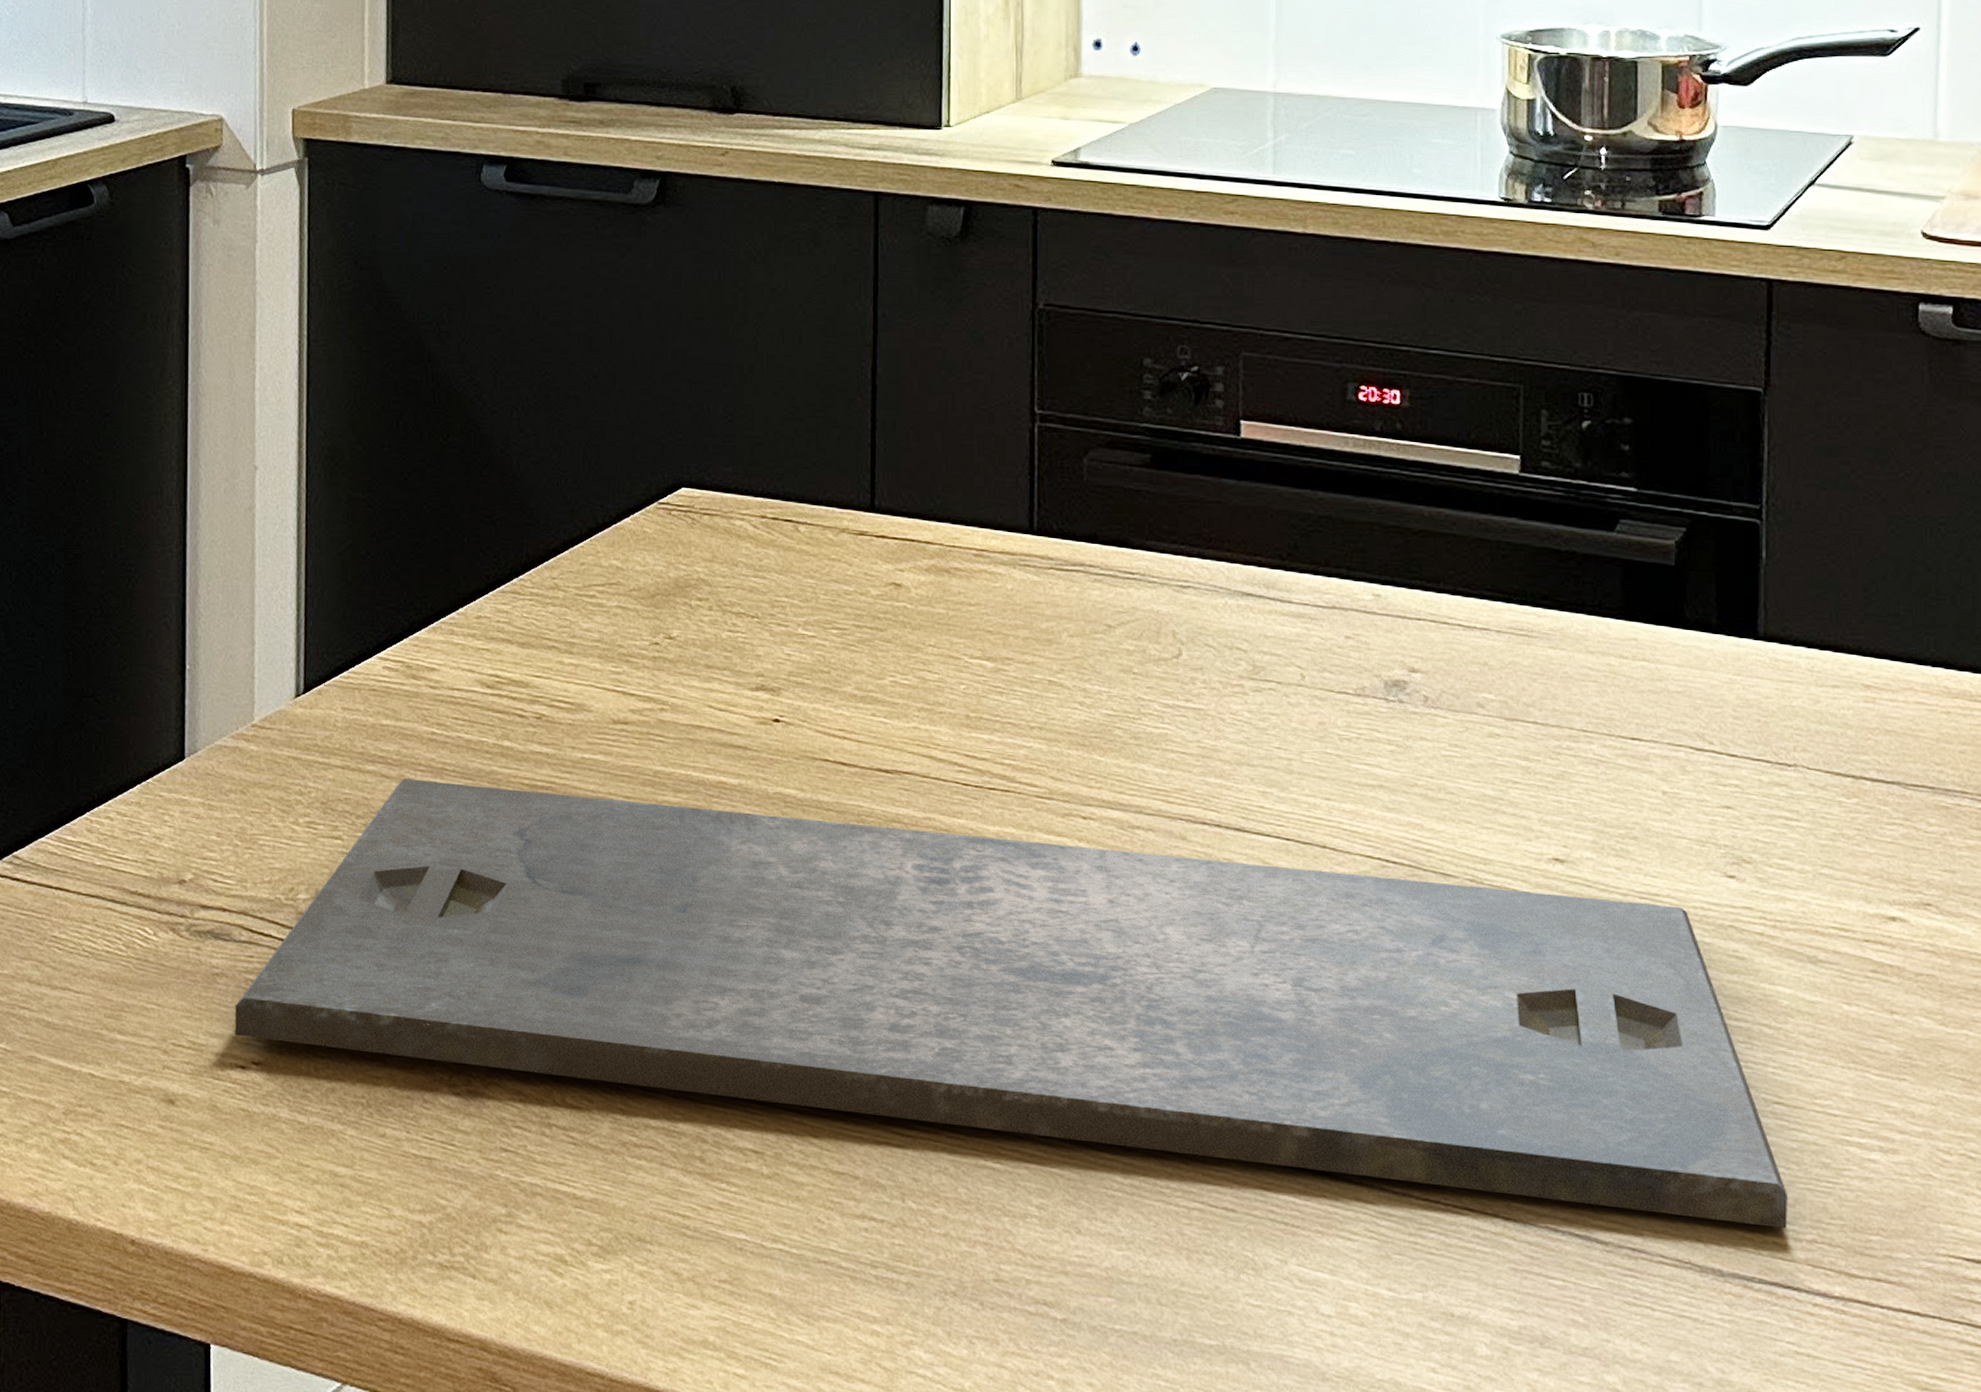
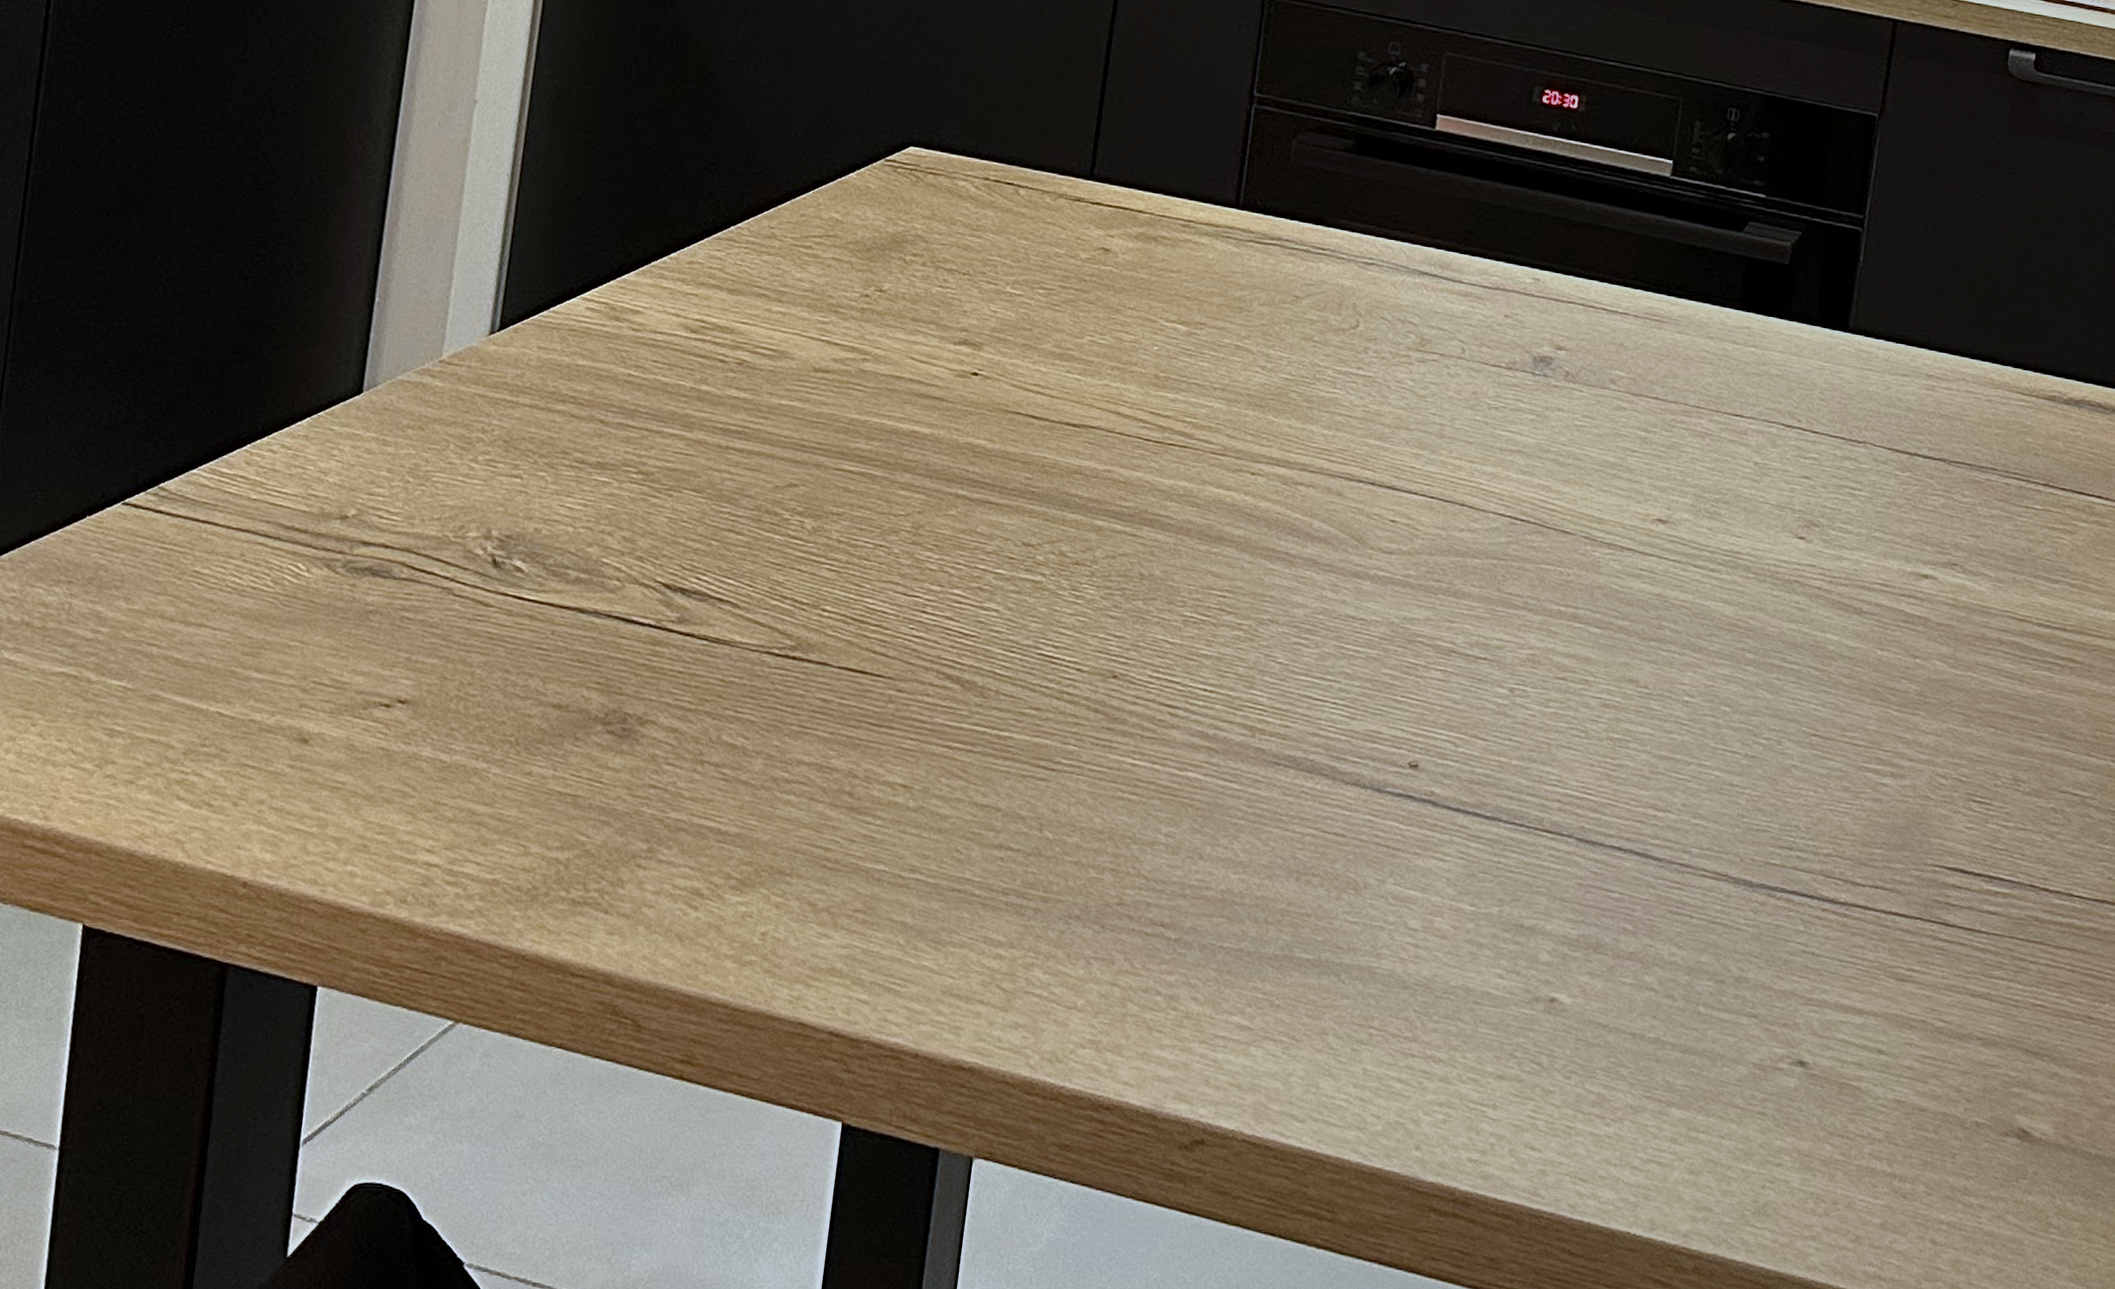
cutting board: present [235,778,1787,1229] -> none [382,419,1813,844]

